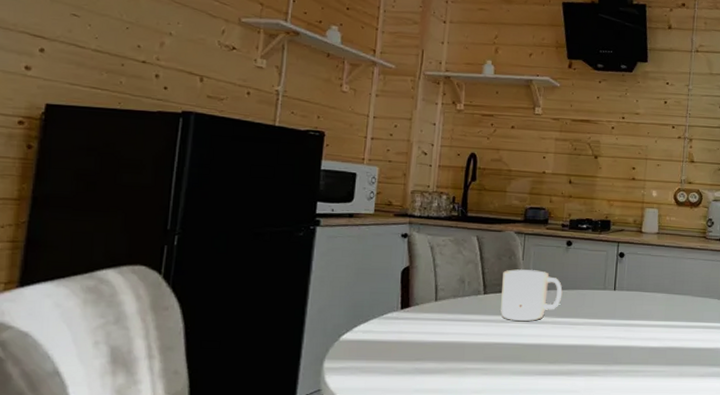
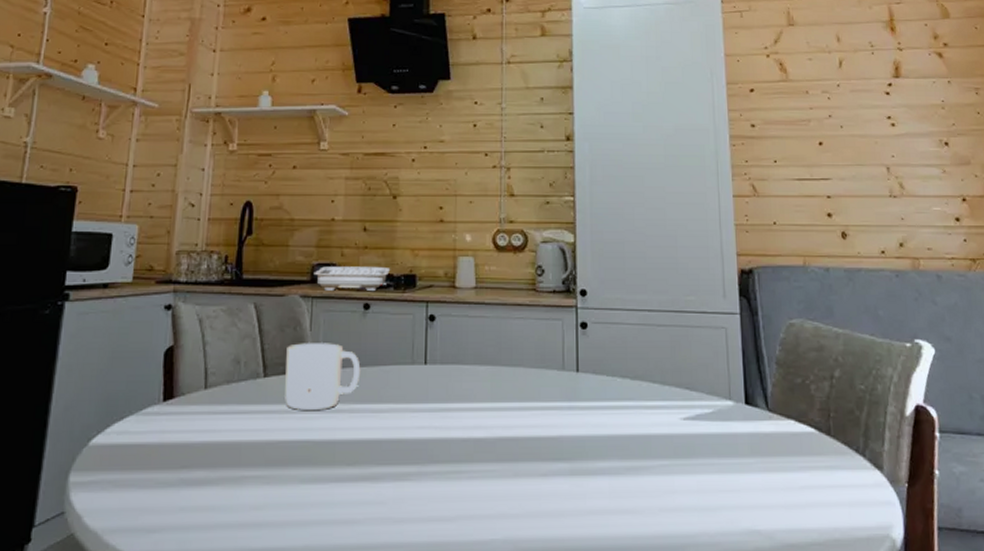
dish rack: none [527,210,590,232] -> present [314,266,391,292]

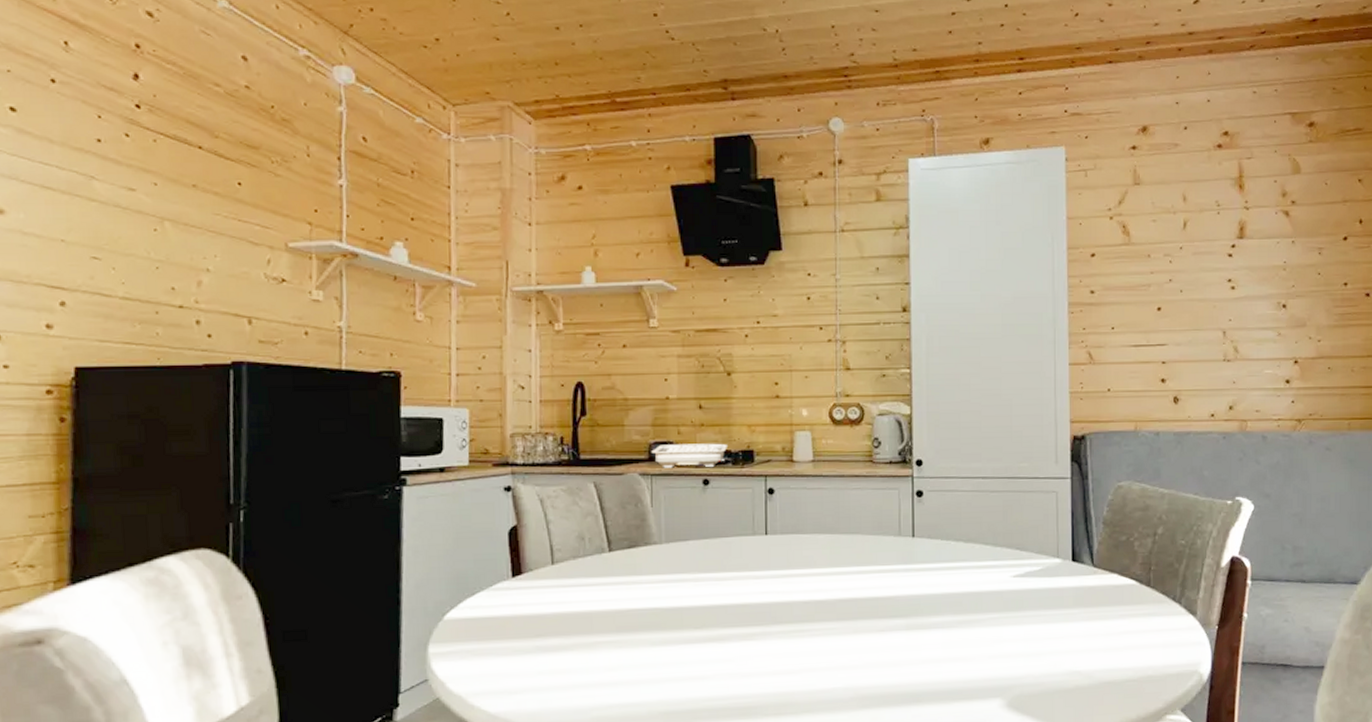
mug: present [285,343,361,411] -> none [629,518,703,582]

